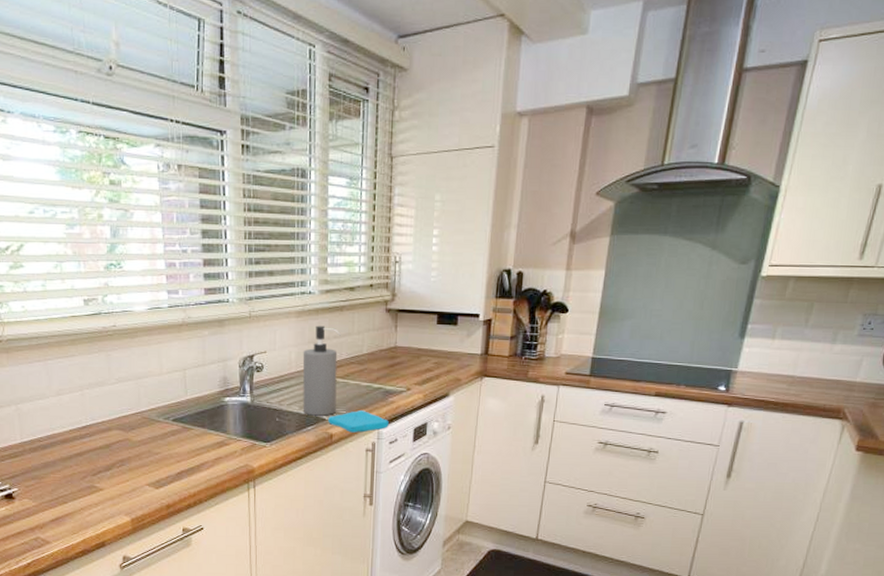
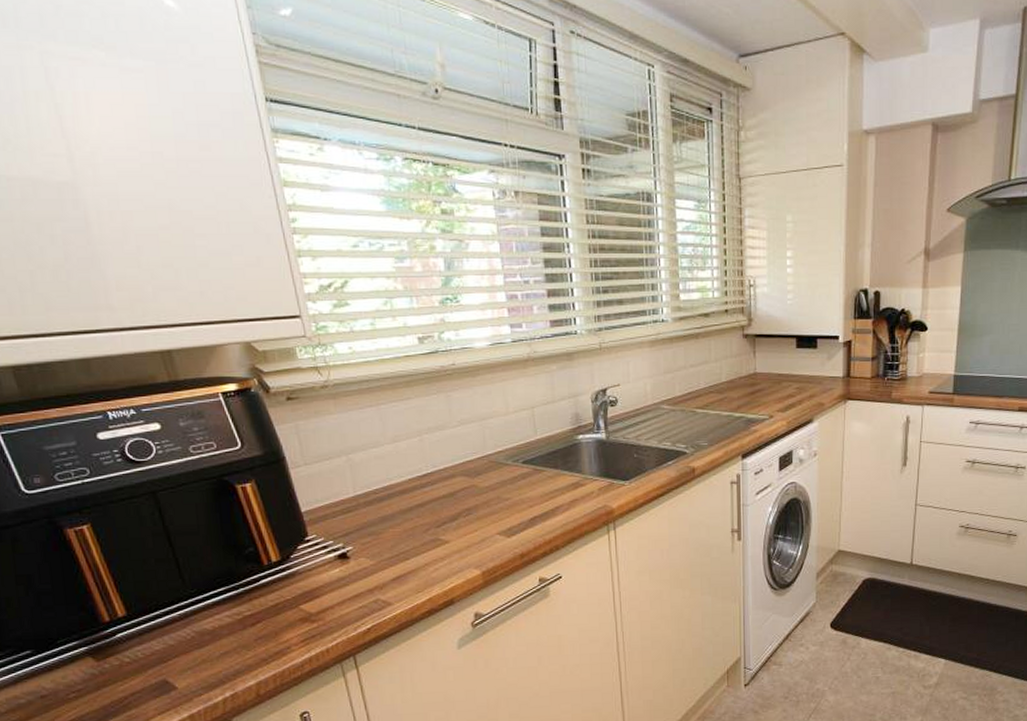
soap dispenser: present [302,325,342,416] -> none [658,354,699,450]
sponge: present [328,410,389,434] -> none [689,441,753,466]

